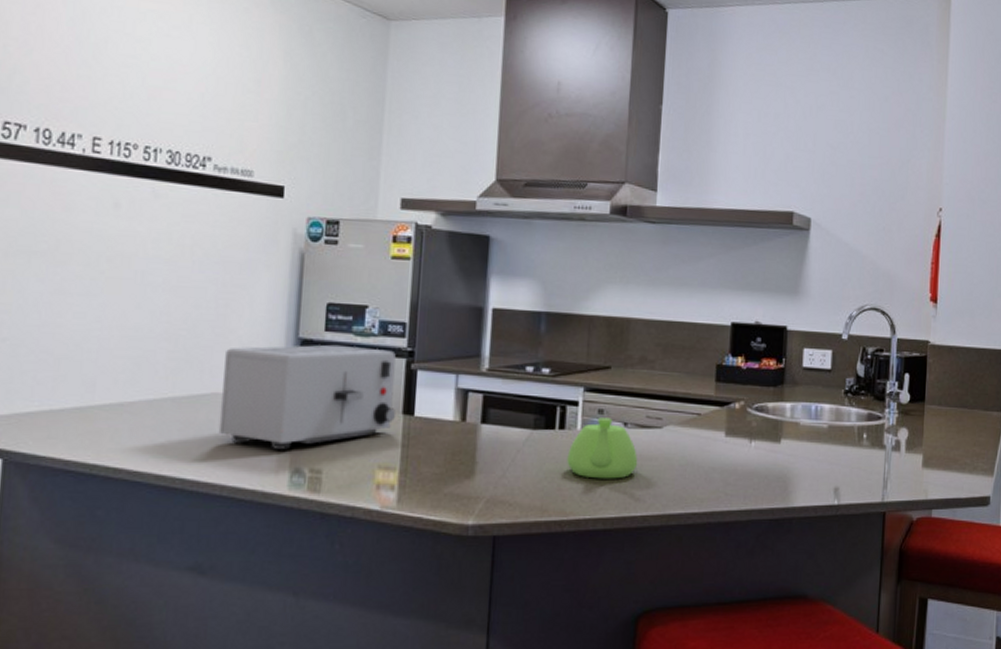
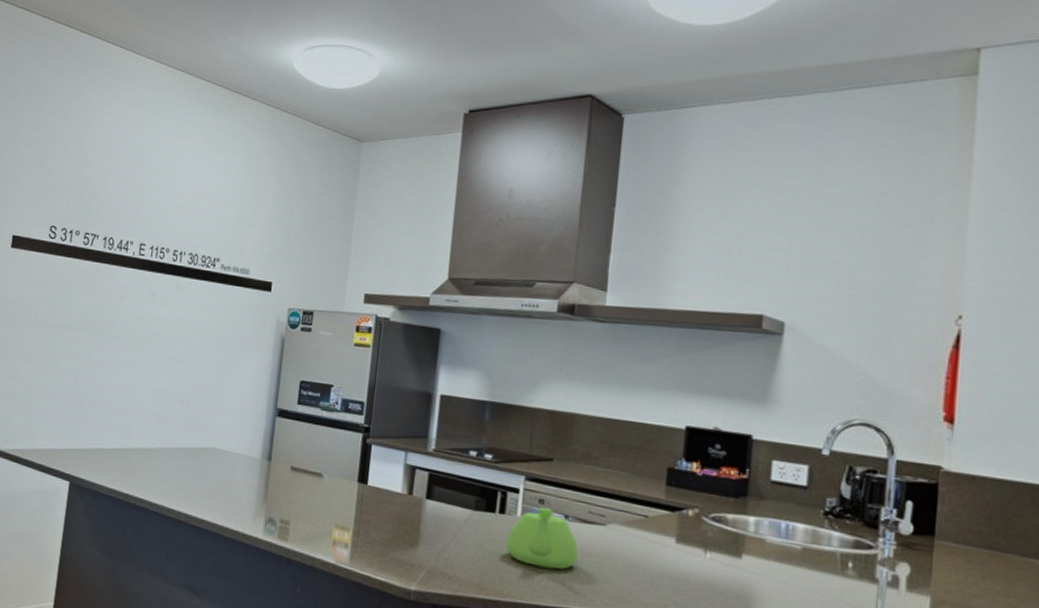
toaster: present [218,344,397,450] -> none [213,411,354,501]

